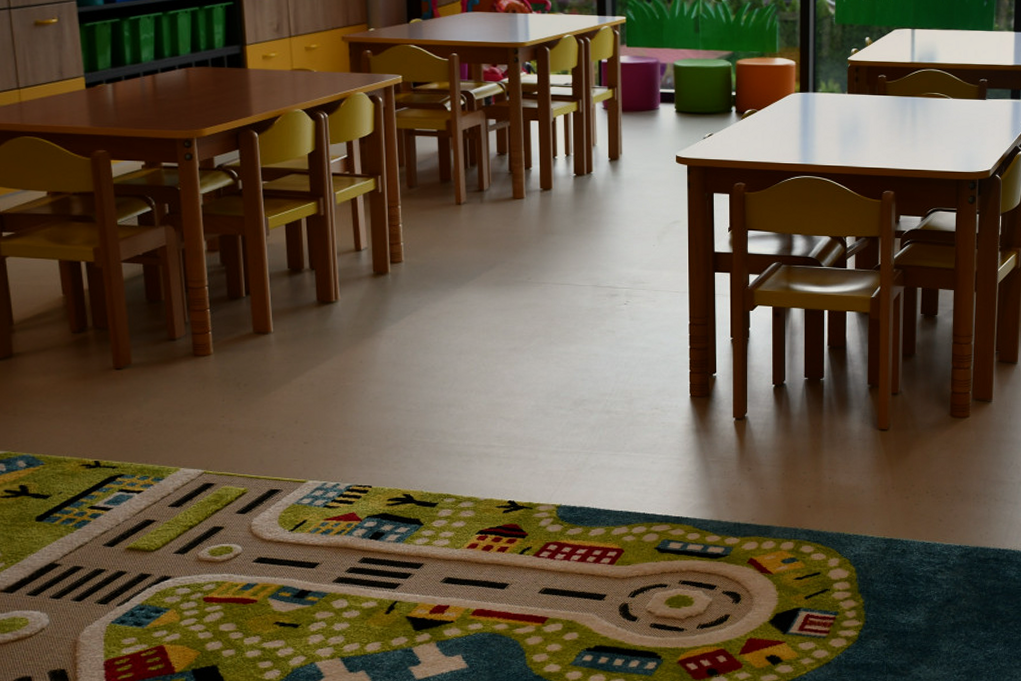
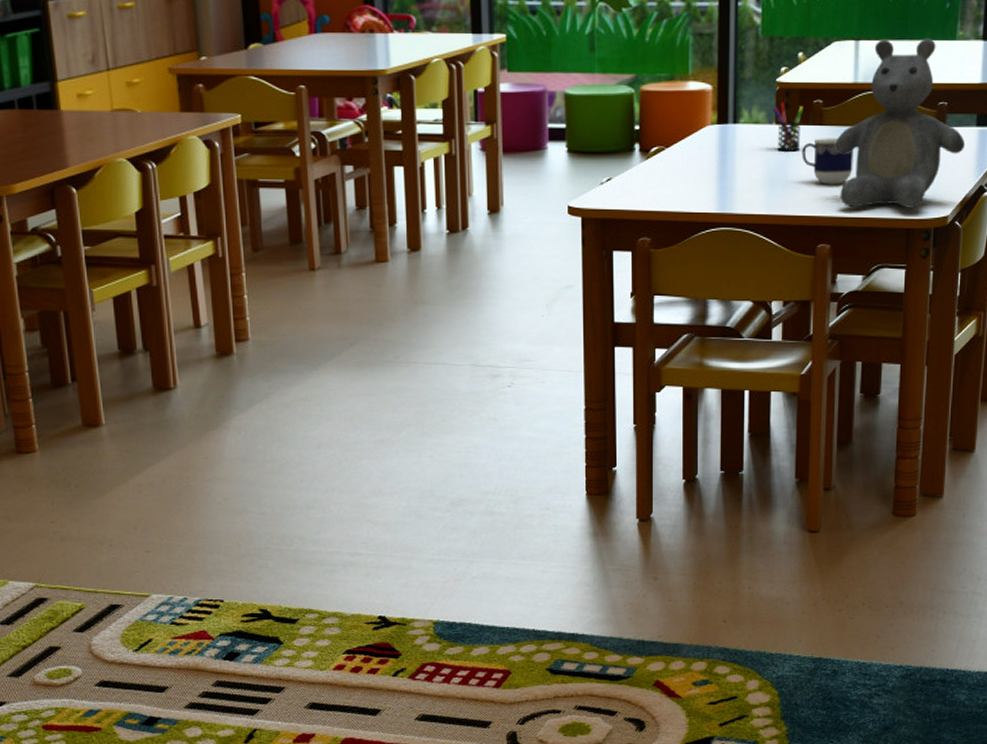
pen holder: none [845,76,870,116] -> present [772,102,804,151]
cup: none [869,105,912,143] -> present [802,138,853,185]
teddy bear: none [897,28,1003,163] -> present [835,37,966,208]

